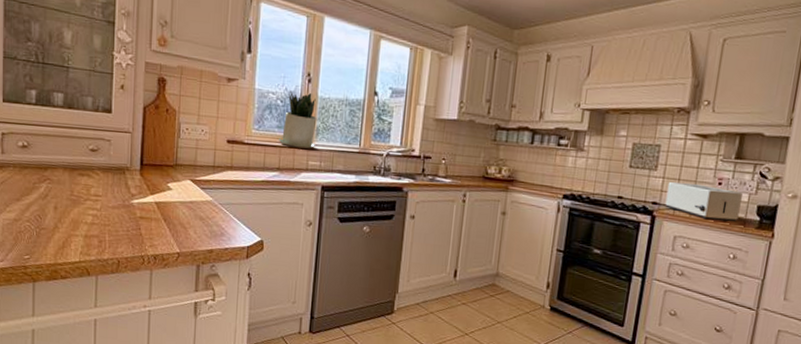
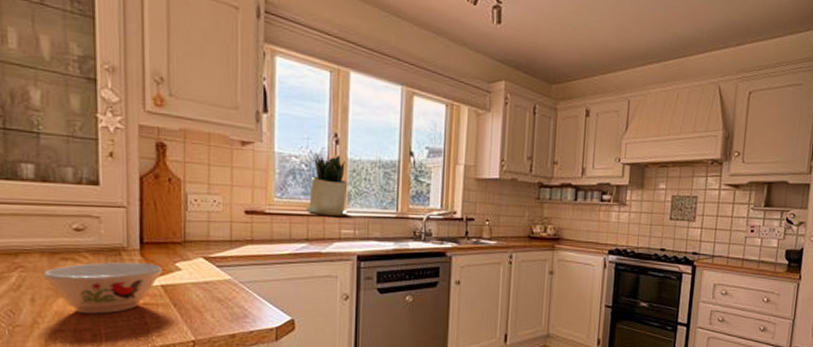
bowl: none [64,179,157,224] -> present [43,262,163,314]
toaster: present [665,182,743,223] -> none [704,231,772,267]

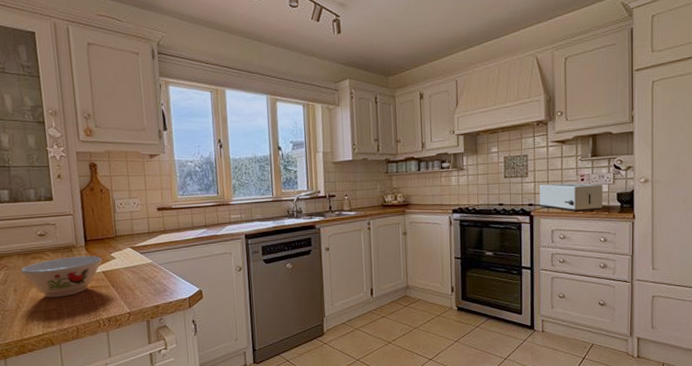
planter: present [305,153,349,217] -> none [201,157,235,206]
toaster: none [704,231,772,267] -> present [539,182,603,212]

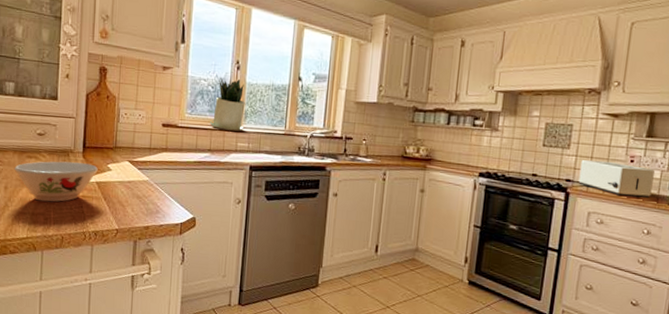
planter: none [201,157,235,206] -> present [209,77,245,132]

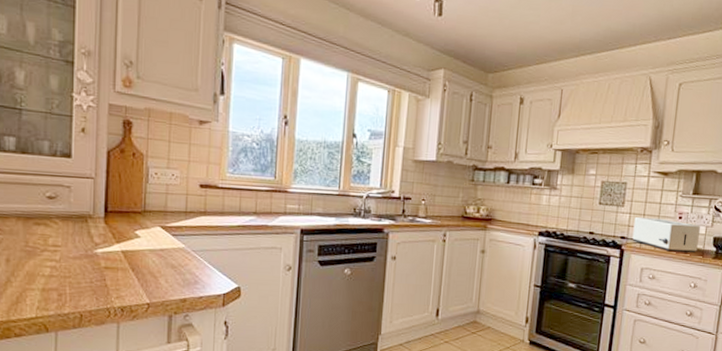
bowl: present [14,161,98,202] -> none [18,228,123,276]
planter: present [209,77,245,132] -> none [254,133,295,193]

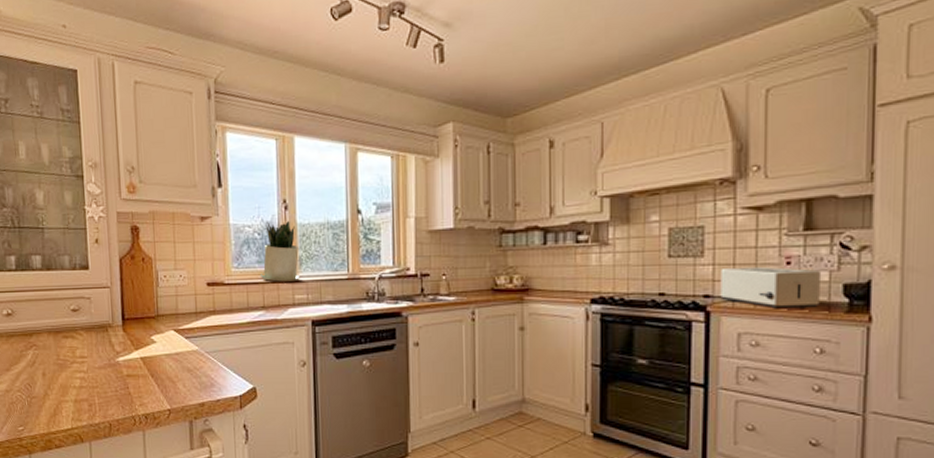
planter: none [254,133,295,193] -> present [259,221,301,283]

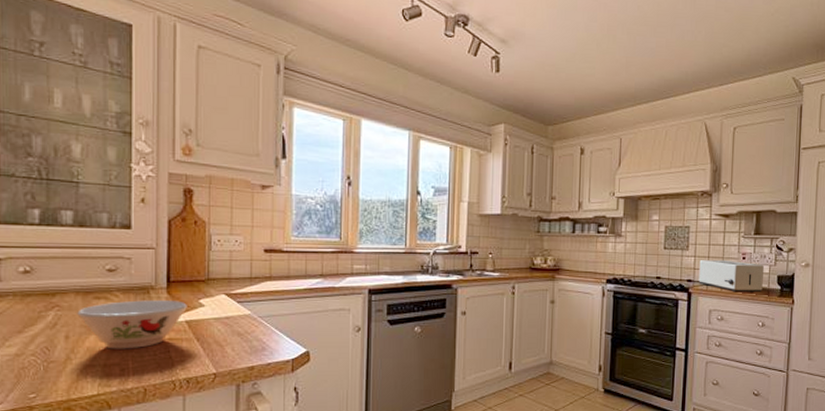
bowl: none [50,338,141,386] -> present [77,300,187,349]
planter: present [259,221,301,283] -> none [319,194,361,254]

